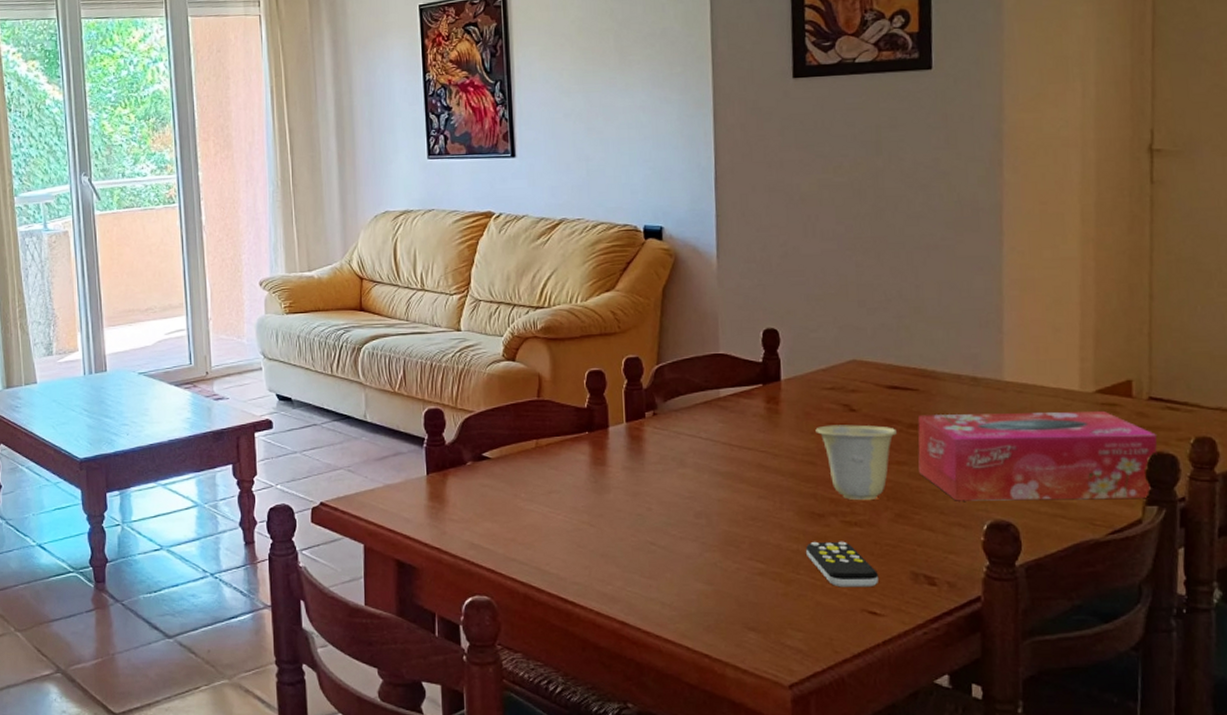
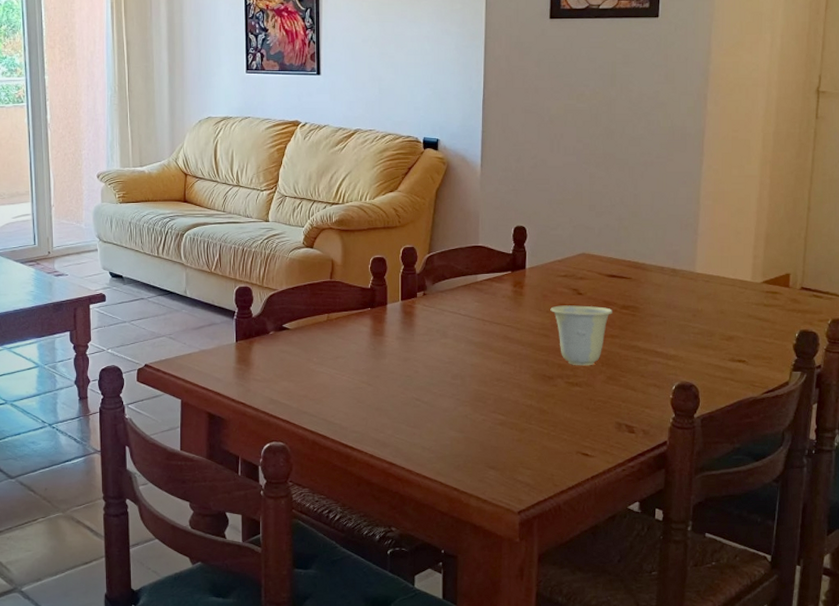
remote control: present [805,541,878,588] -> none [537,398,591,435]
tissue box: present [917,410,1158,501] -> none [627,297,805,367]

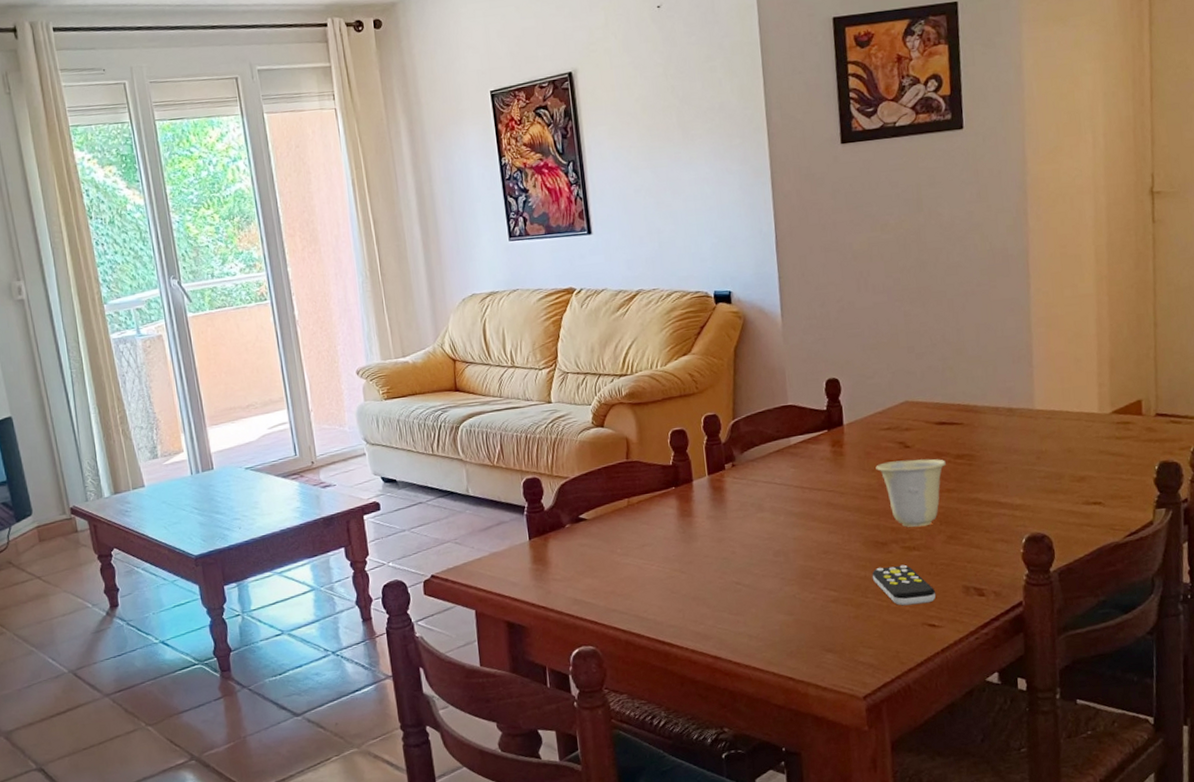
remote control: none [537,398,591,435] -> present [872,564,936,606]

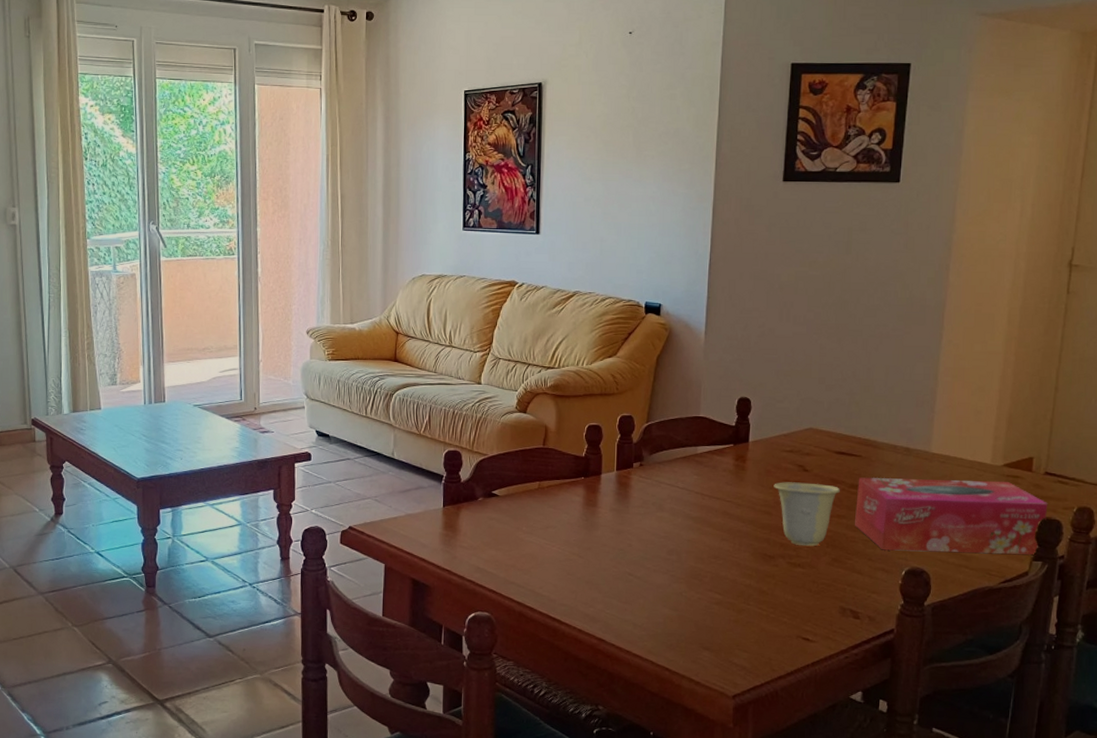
remote control: present [872,564,936,606] -> none [756,578,813,618]
tissue box: none [963,428,1164,520] -> present [855,477,1048,555]

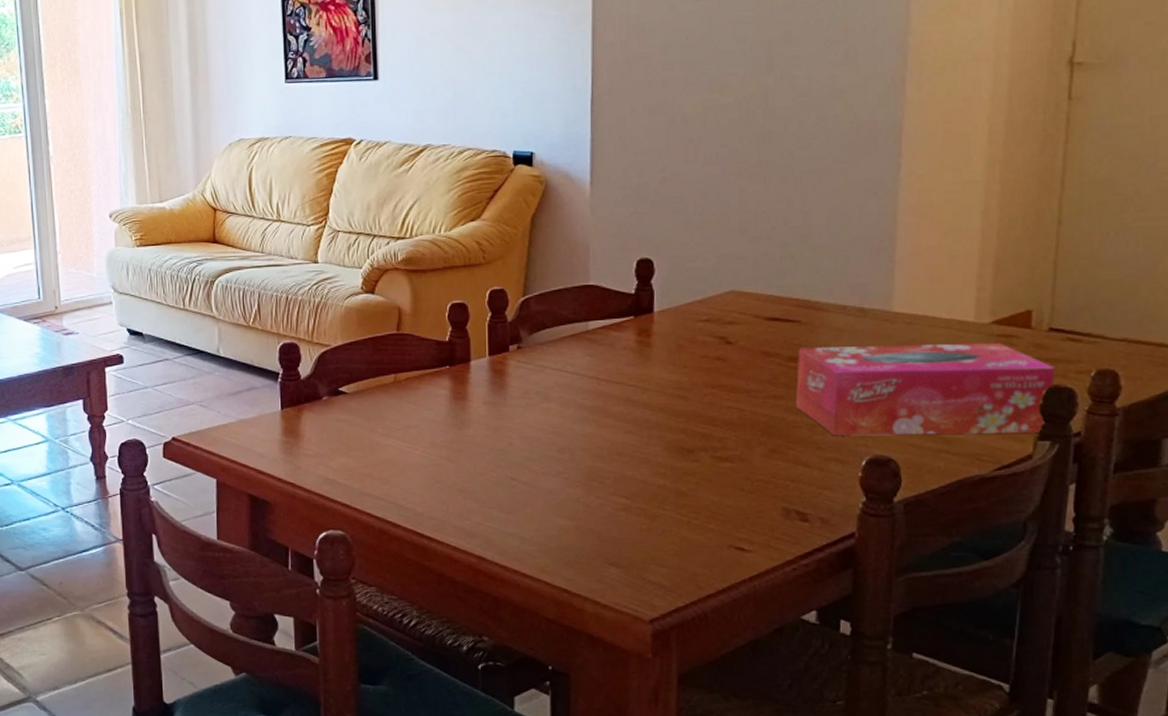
cup: present [773,482,840,547] -> none [688,358,775,436]

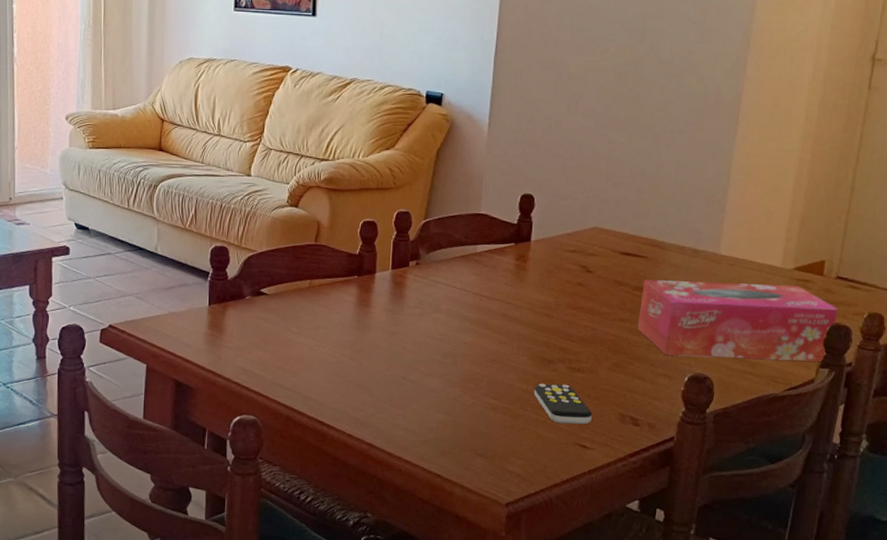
remote control: none [672,476,747,523] -> present [533,383,592,425]

